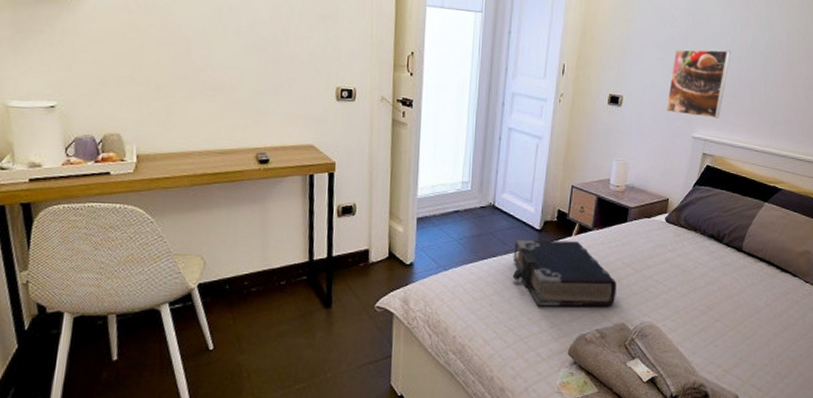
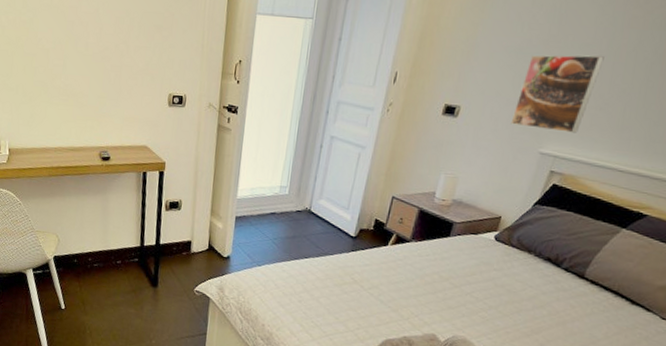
book: present [512,239,617,307] -> none [322,244,431,317]

